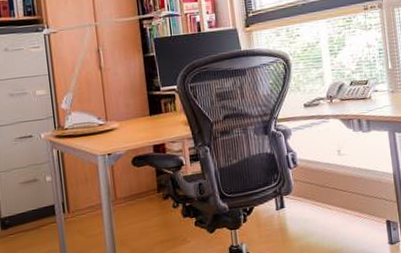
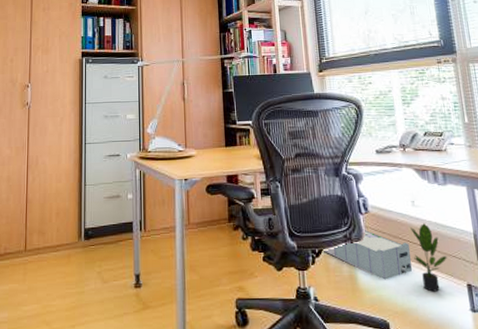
storage bin: none [254,182,338,228] -> present [323,229,413,280]
potted plant: none [336,170,369,233] -> present [410,223,447,292]

